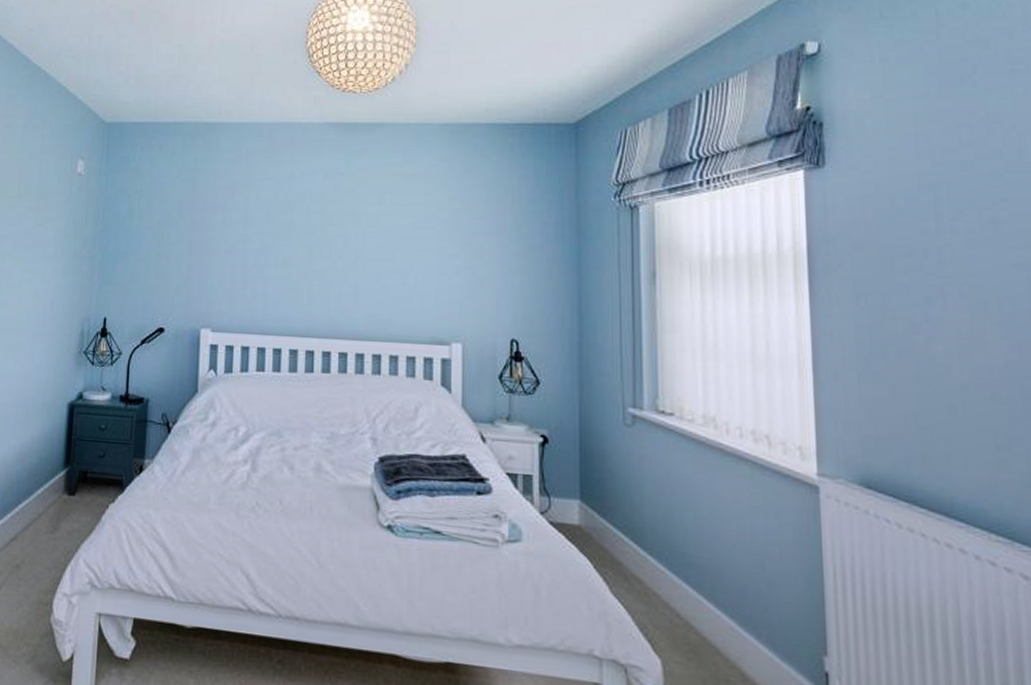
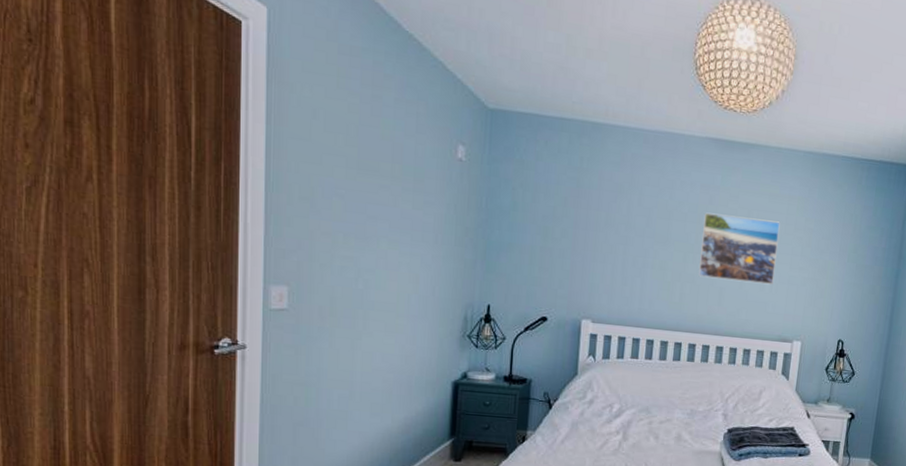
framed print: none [328,201,419,276] -> present [699,212,781,284]

